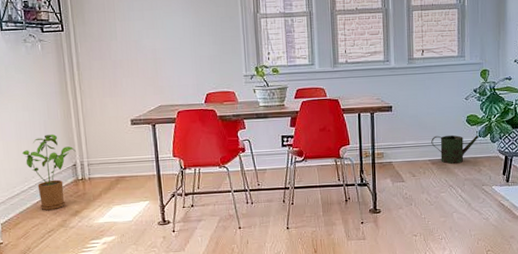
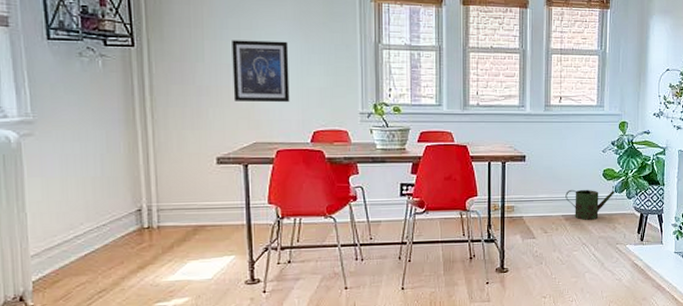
house plant: present [22,134,76,211] -> none [68,170,142,266]
wall art: none [137,18,186,71] -> present [232,40,290,102]

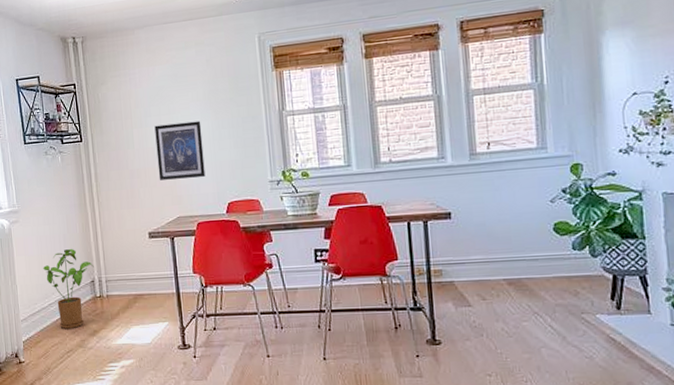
house plant: none [68,170,142,266] -> present [43,248,94,330]
watering can: present [565,186,617,220] -> none [505,242,576,285]

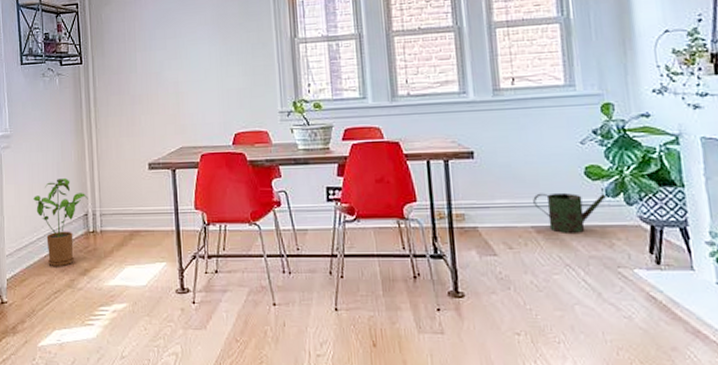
wall art: present [154,121,206,180] -> none [159,46,211,107]
watering can: none [505,242,576,285] -> present [533,188,609,233]

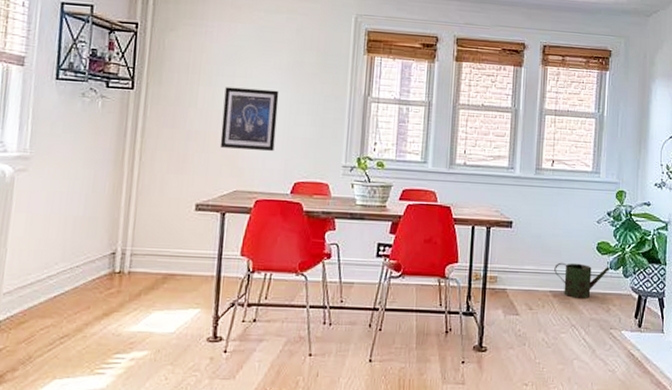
house plant: present [33,177,88,267] -> none [49,211,119,309]
wall art: none [159,46,211,107] -> present [220,87,279,151]

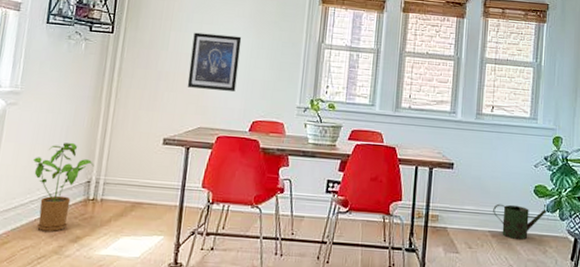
house plant: none [49,211,119,309] -> present [33,142,94,232]

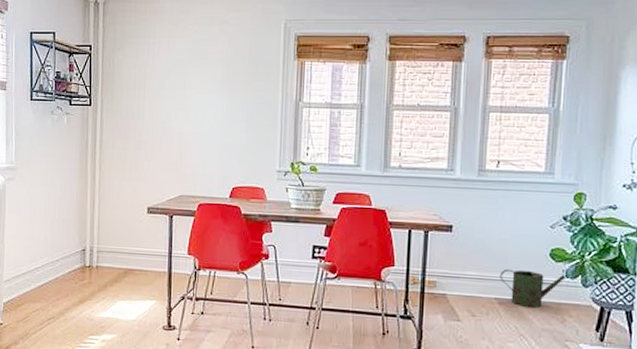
house plant: present [33,142,94,232] -> none [34,213,87,296]
wall art: present [187,32,242,91] -> none [165,99,216,158]

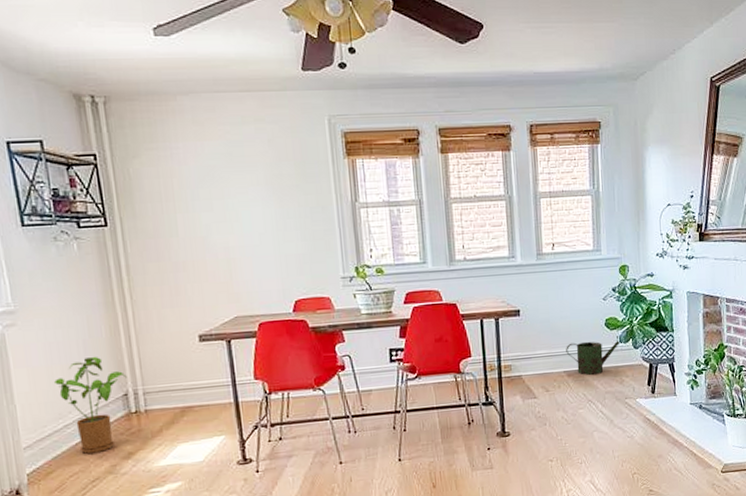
house plant: none [34,213,87,296] -> present [54,356,127,455]

